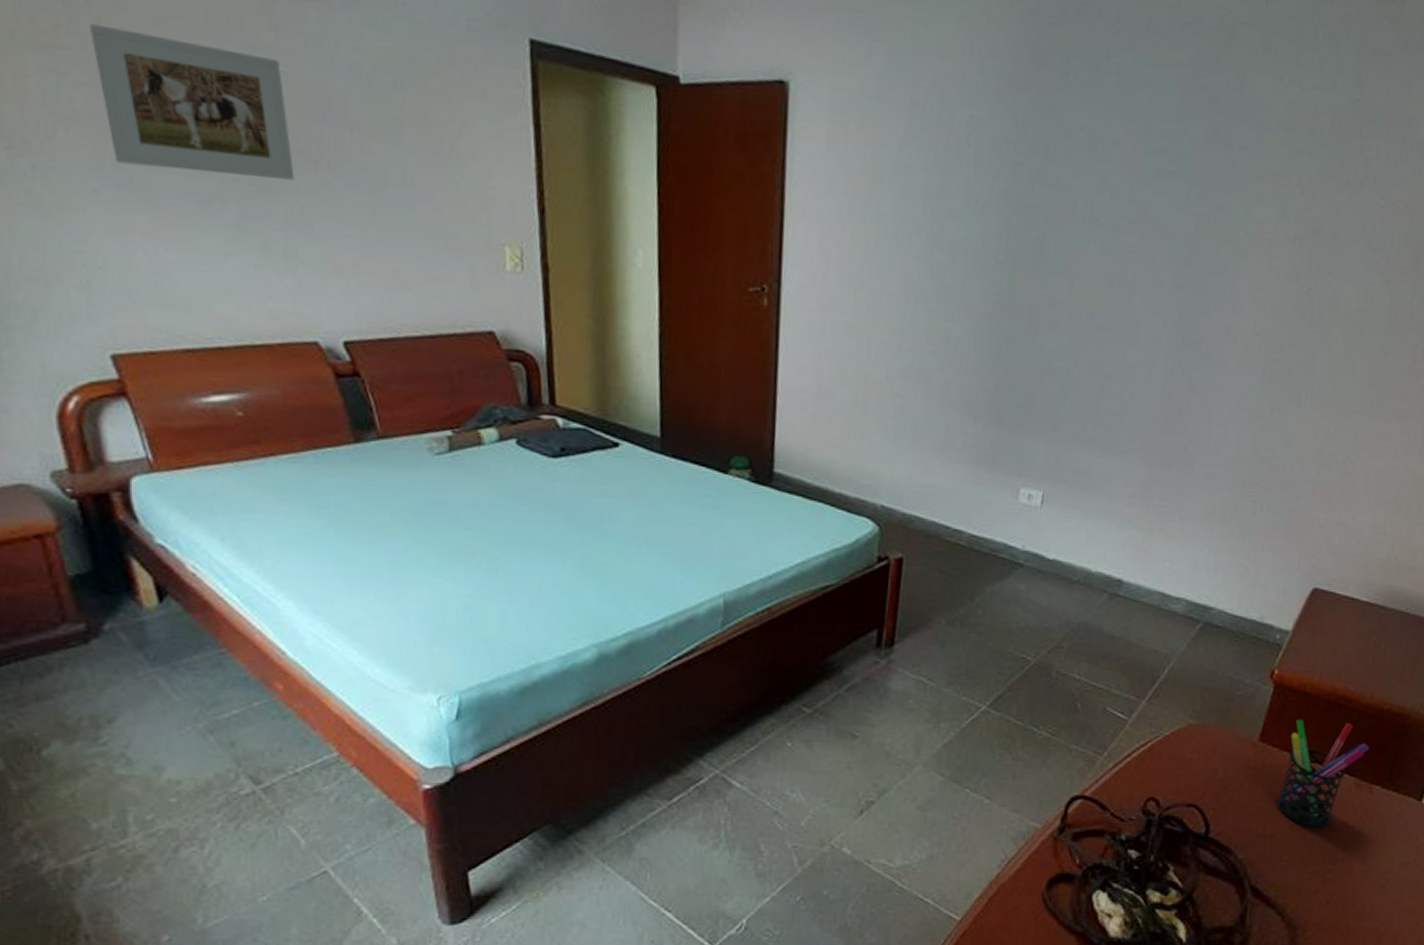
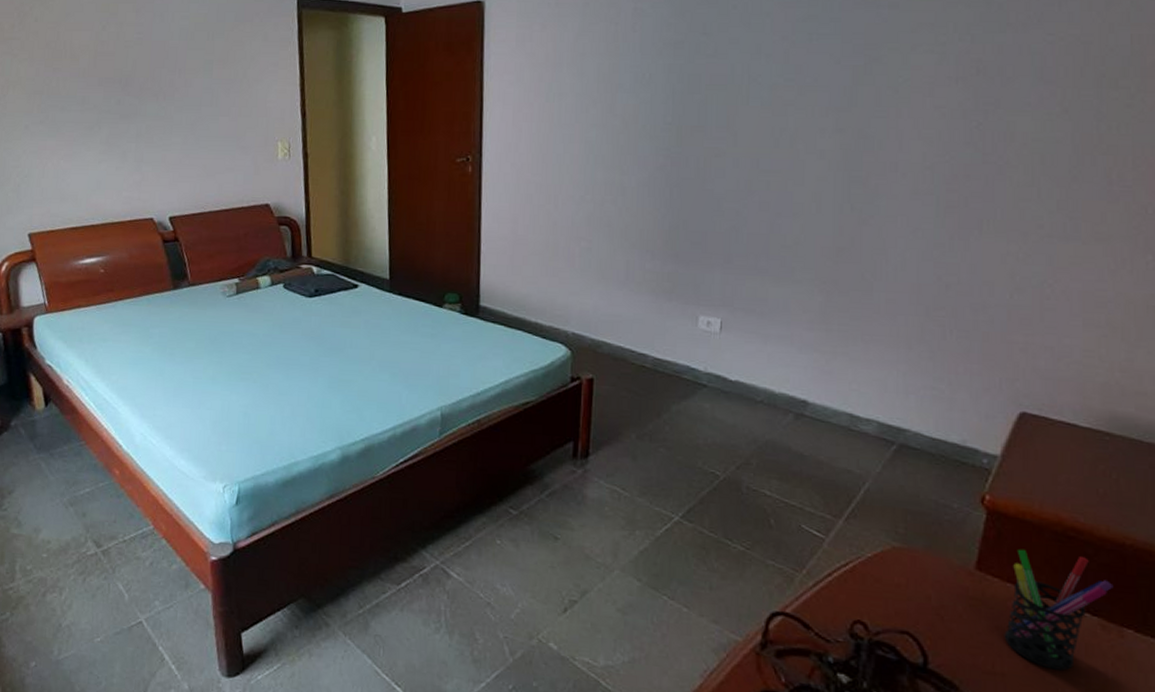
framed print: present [89,23,295,180] -> none [31,22,144,109]

